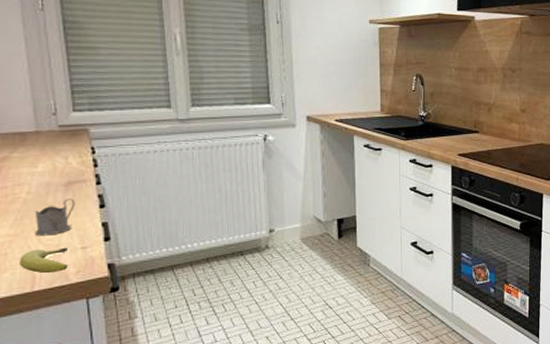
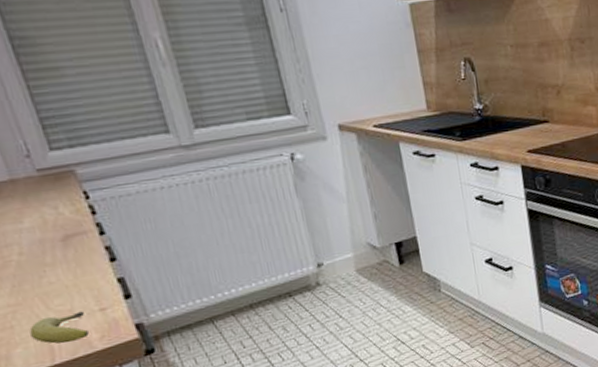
tea glass holder: present [34,198,75,236] -> none [33,254,82,302]

